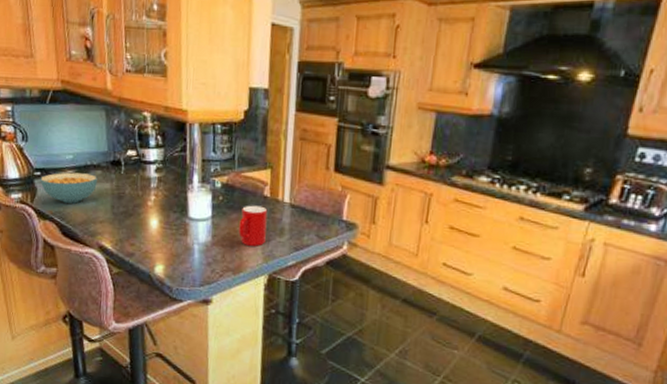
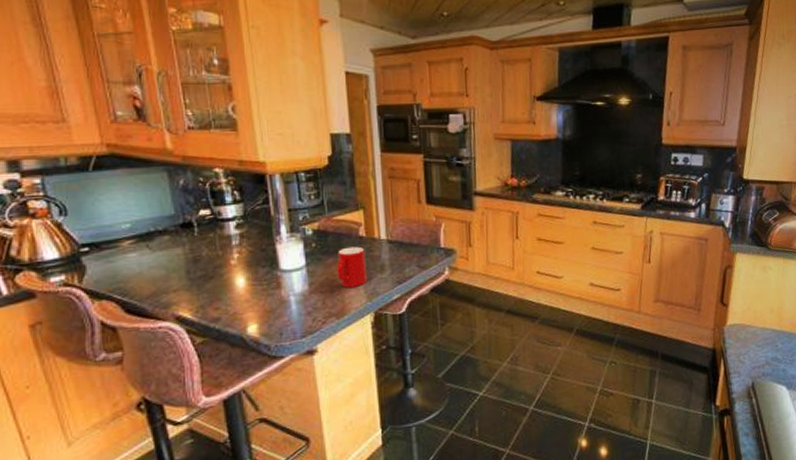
cereal bowl: present [40,172,97,204] -> none [89,241,165,277]

